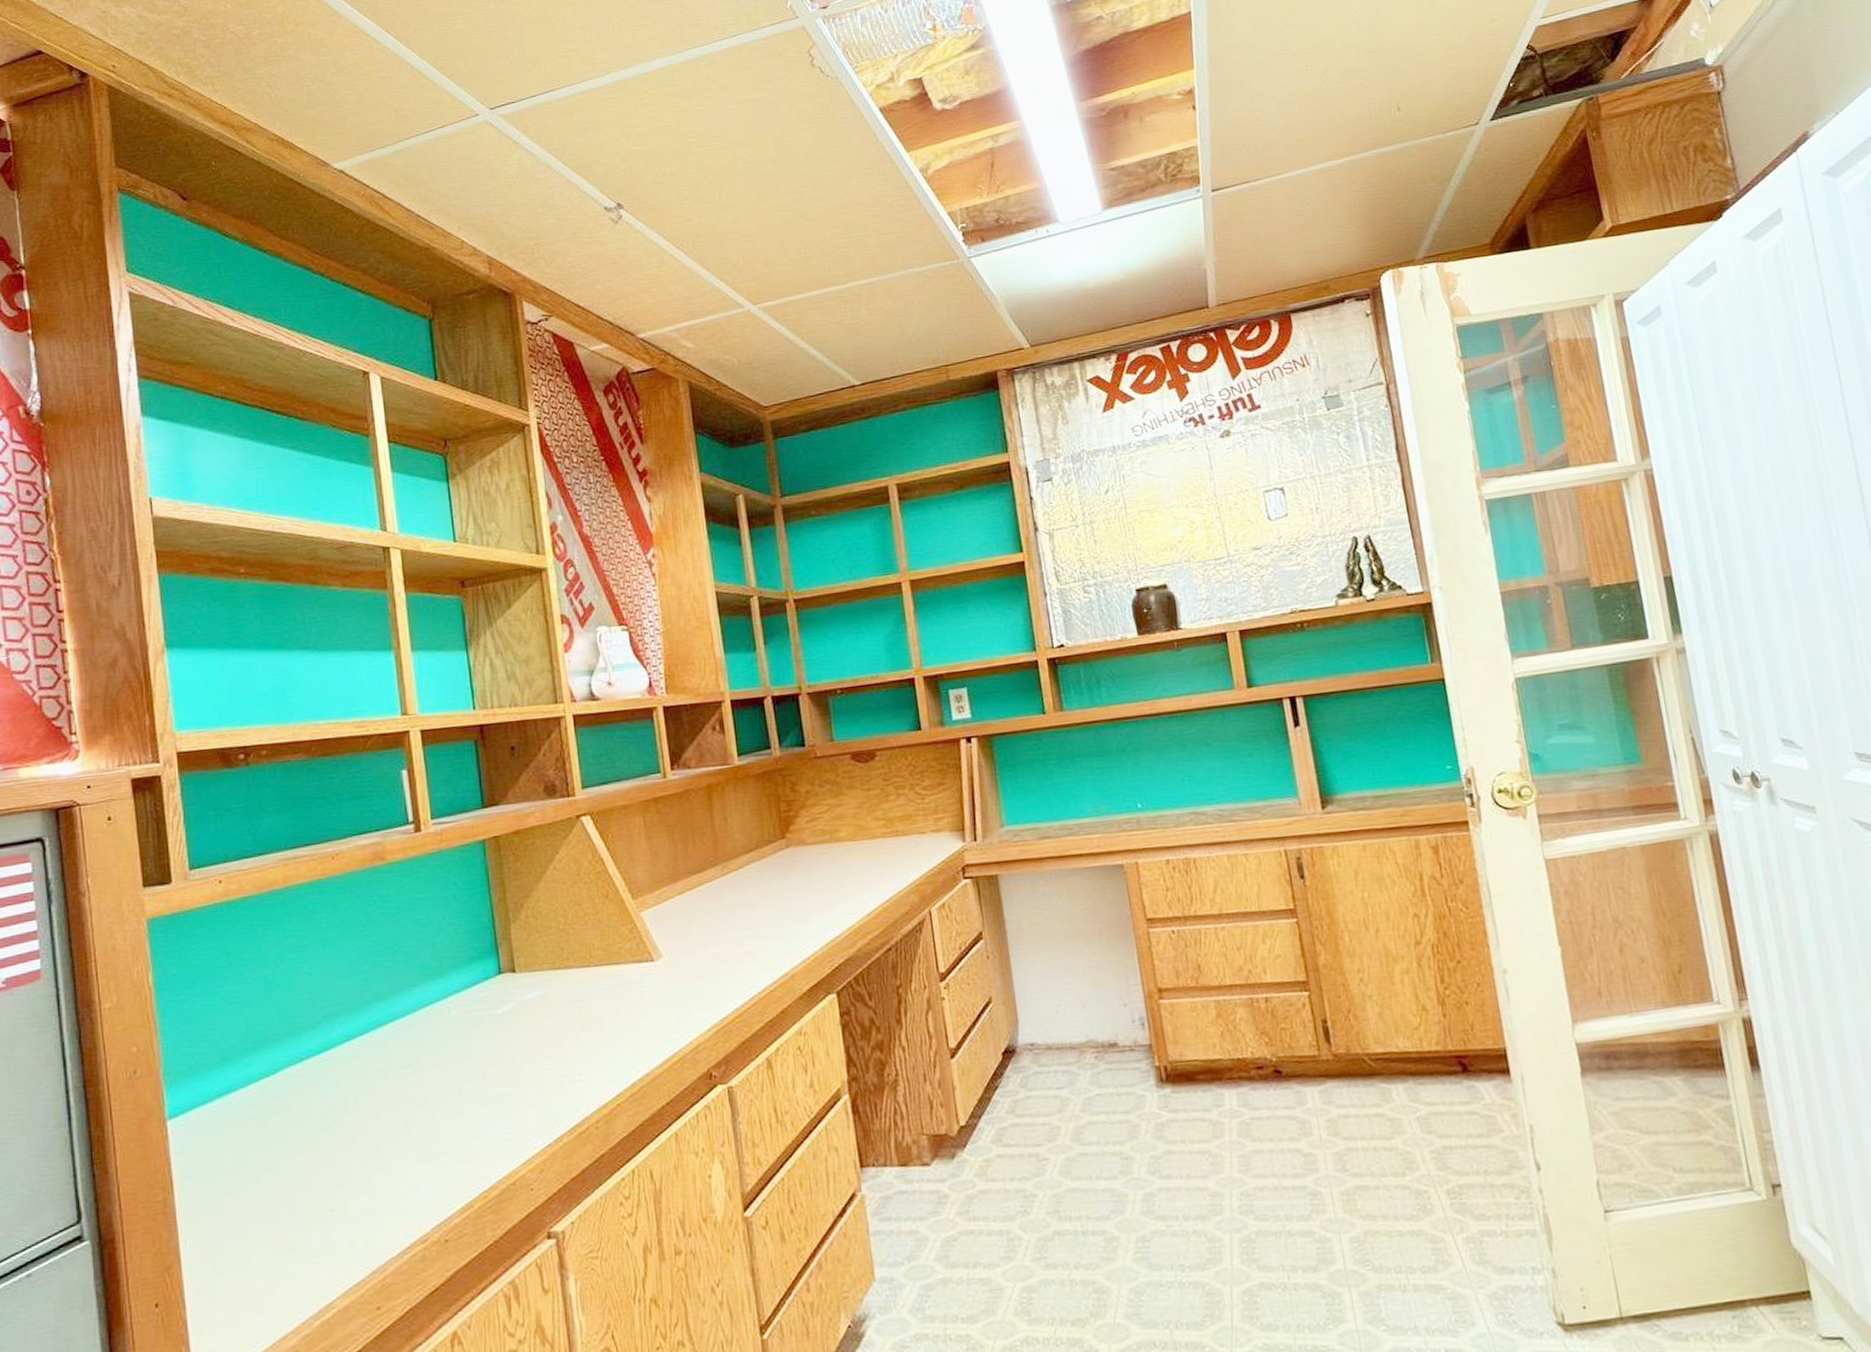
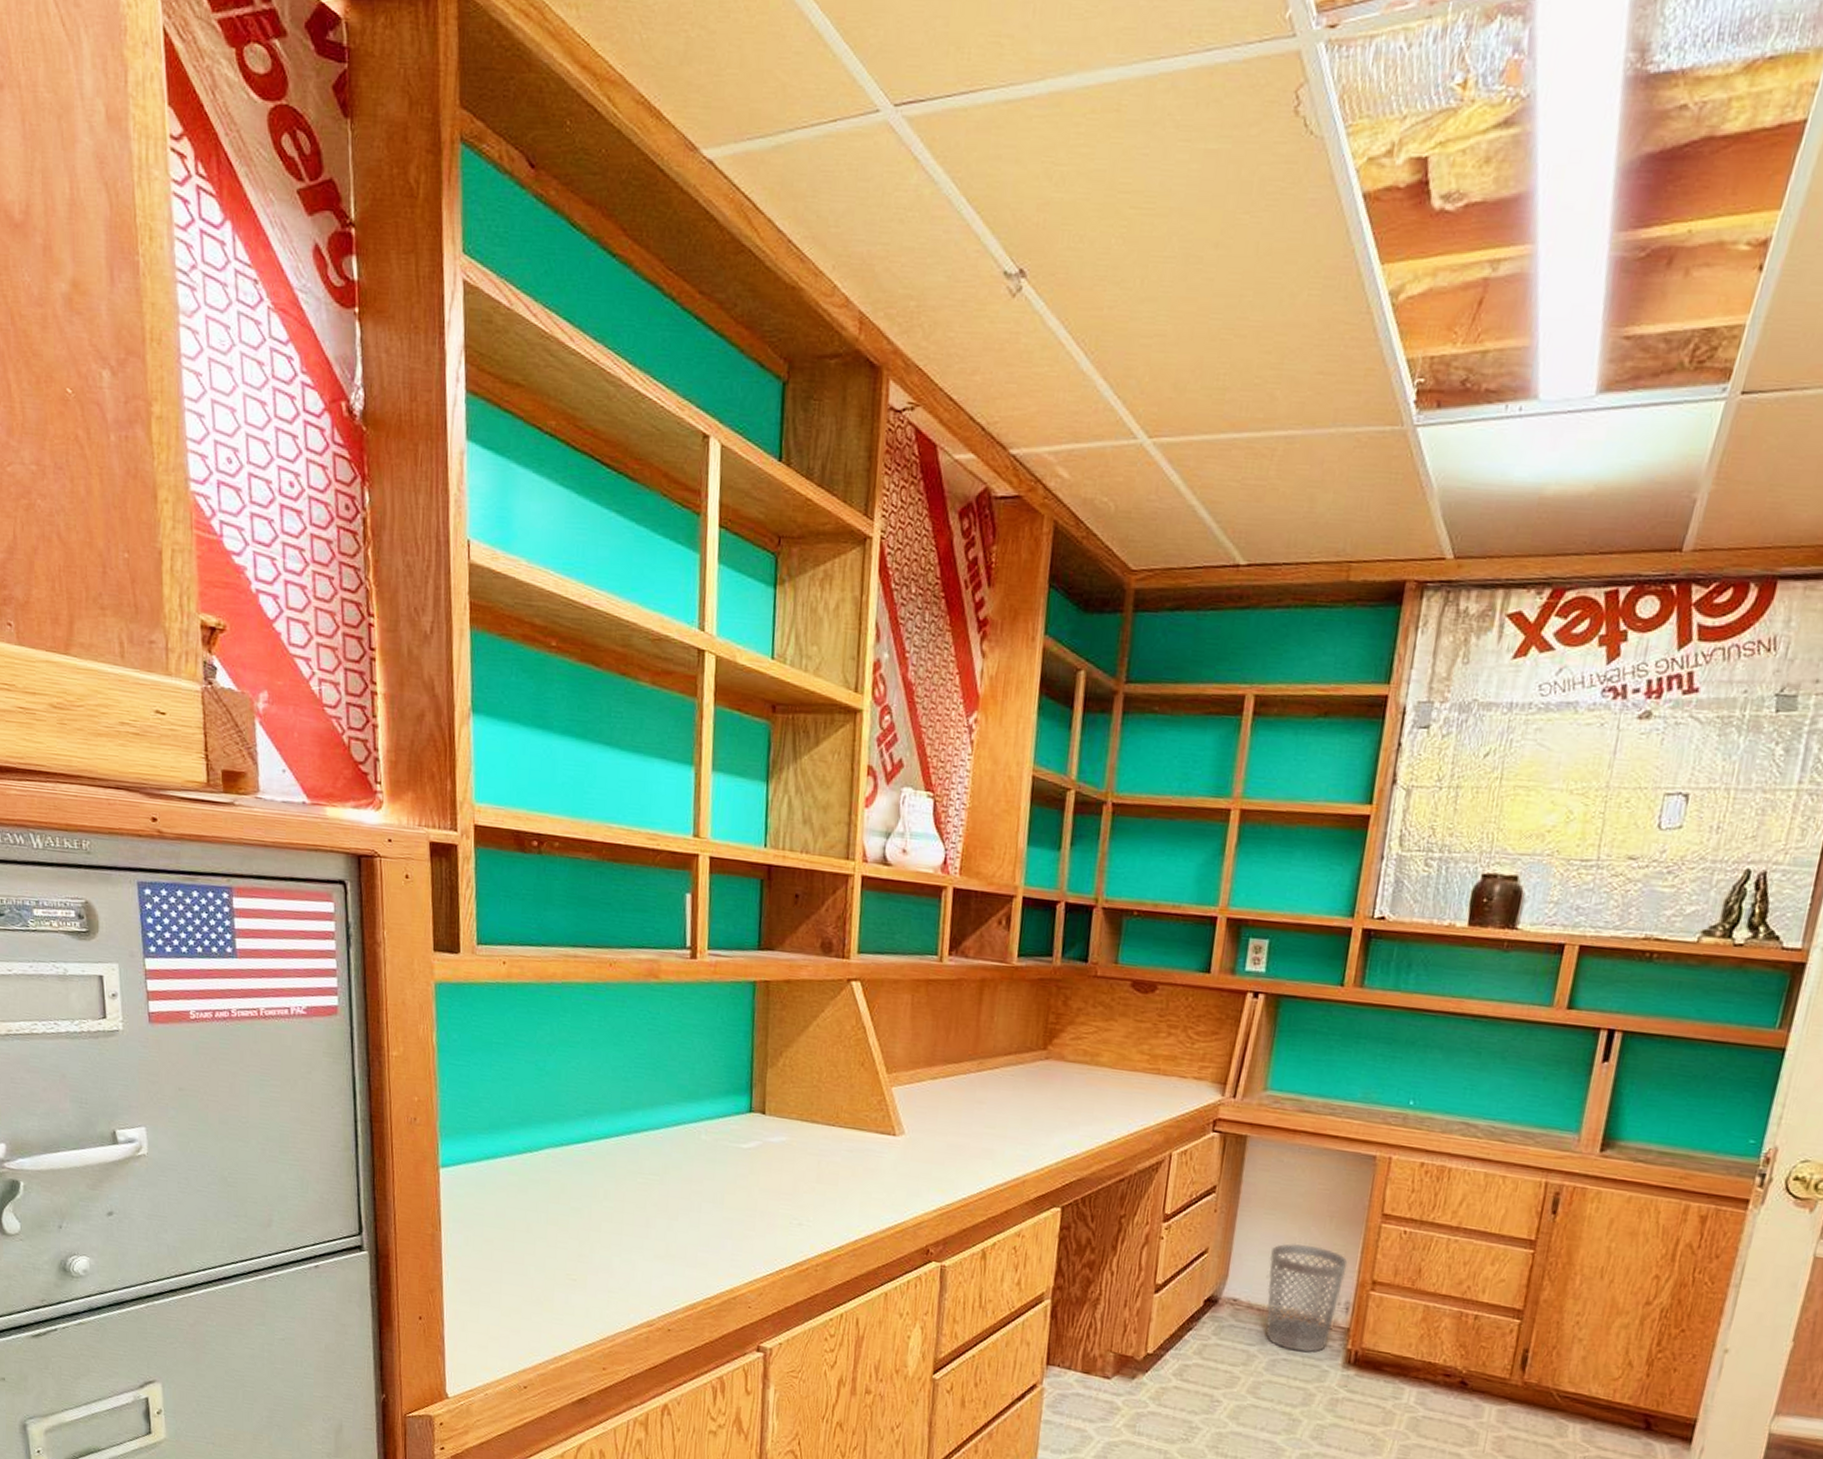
wastebasket: none [1053,968,1136,1084] -> present [1265,1243,1348,1353]

